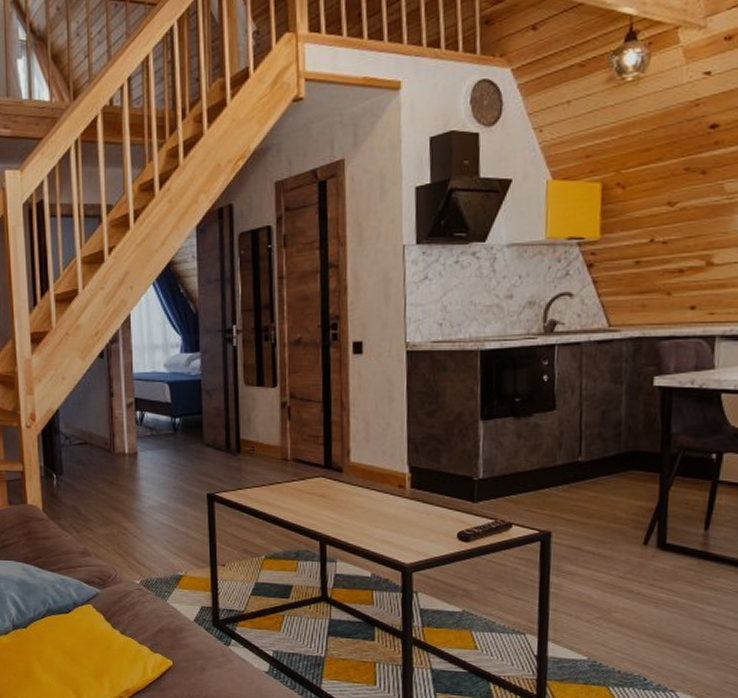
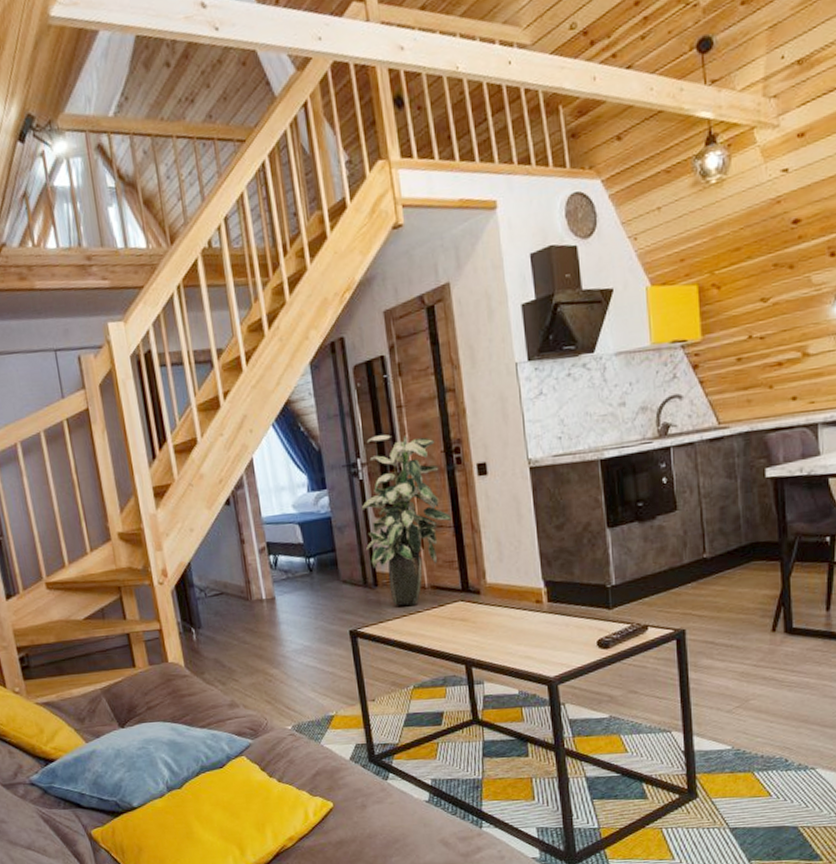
indoor plant: none [232,304,322,475] -> present [361,434,453,606]

